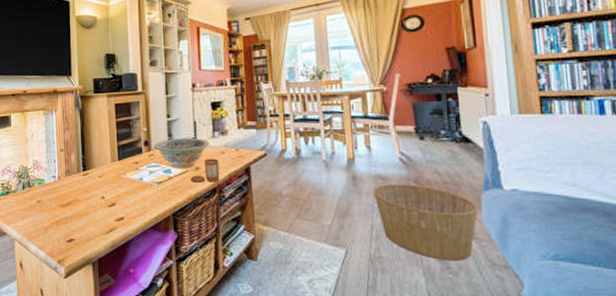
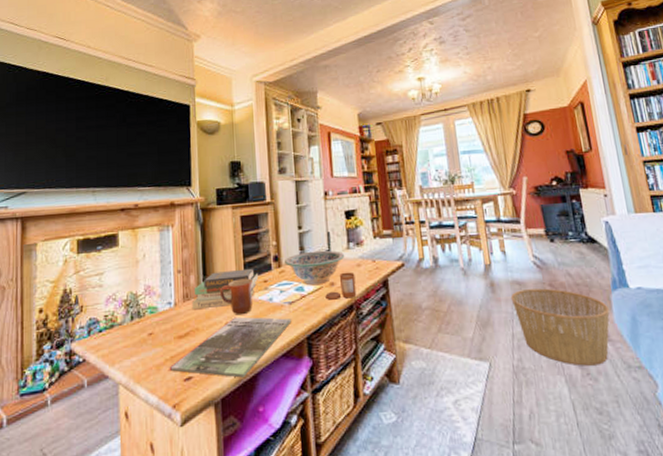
magazine: none [54,192,160,243] -> present [169,316,292,378]
books: none [72,150,131,184] -> present [191,268,259,310]
mug: none [96,159,125,190] -> present [219,278,253,314]

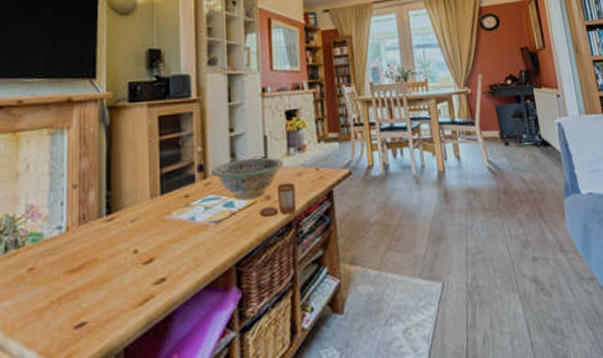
magazine: present [169,316,292,378] -> none [54,240,218,320]
books: present [191,268,259,310] -> none [89,180,179,236]
mug: present [219,278,253,314] -> none [127,192,170,239]
basket: present [510,288,610,366] -> none [464,196,563,281]

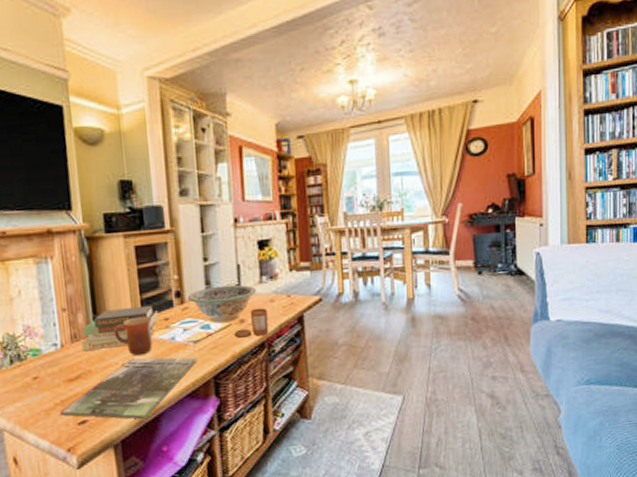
magazine: none [54,240,218,320] -> present [60,357,197,420]
books: none [89,180,179,236] -> present [81,305,159,352]
mug: none [127,192,170,239] -> present [113,316,152,355]

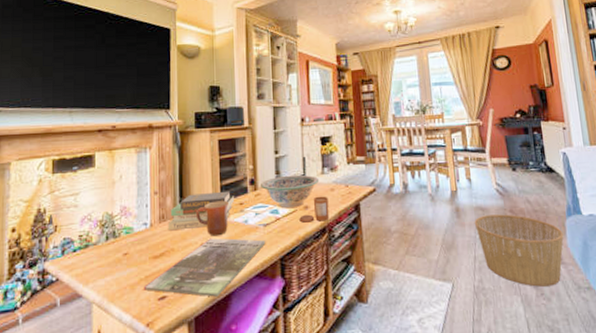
basket: none [431,322,527,396] -> present [474,214,564,287]

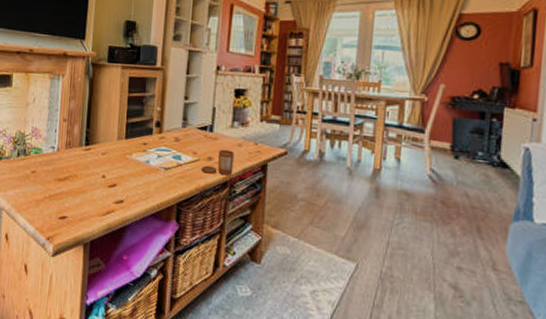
magazine: present [143,238,266,297] -> none [47,171,165,227]
books: present [167,191,235,231] -> none [73,126,139,160]
mug: present [195,200,229,235] -> none [100,137,133,170]
decorative bowl: present [260,174,320,209] -> none [165,123,228,158]
basket: present [474,214,564,287] -> none [394,201,503,291]

